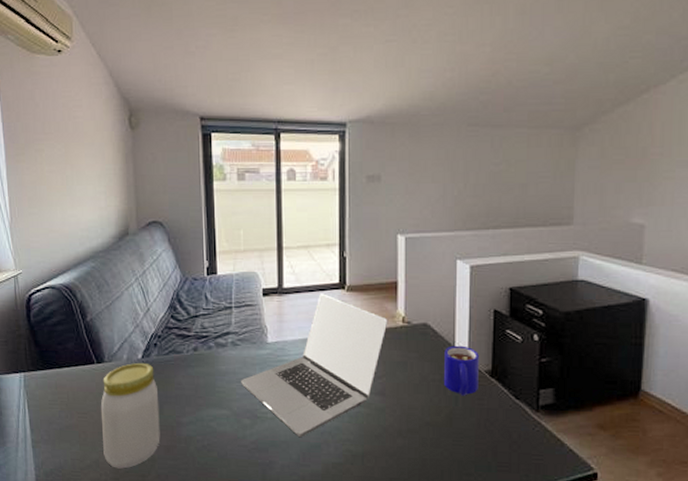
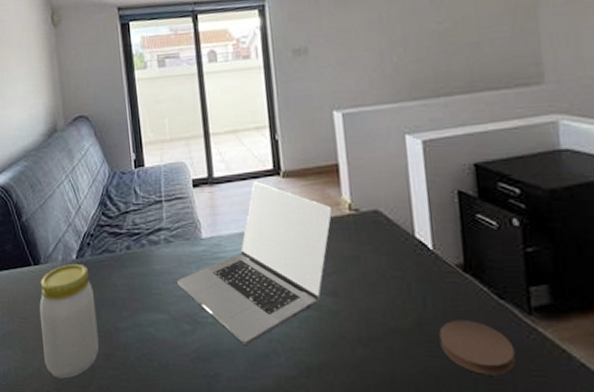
mug: present [444,345,479,396] -> none [403,235,450,296]
coaster: none [465,415,522,460] -> present [439,320,516,376]

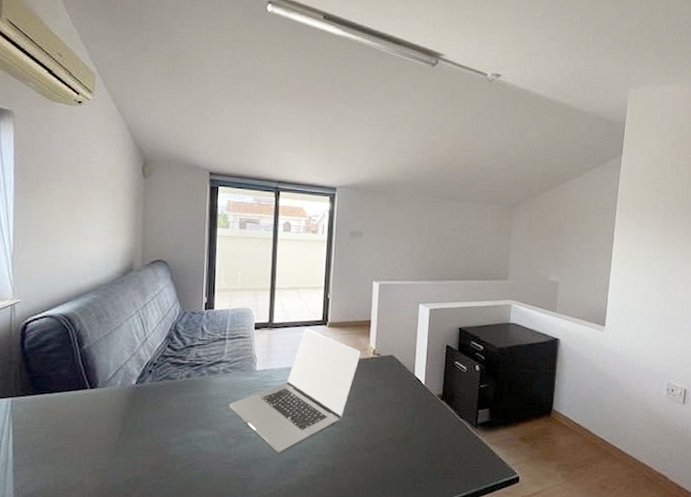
jar: present [39,263,99,379] -> none [88,388,150,489]
coaster: present [439,320,516,376] -> none [419,432,464,468]

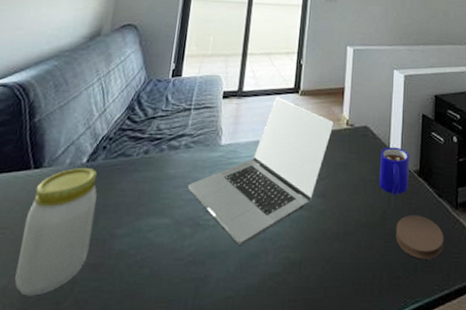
jar: none [88,388,150,489] -> present [14,167,98,296]
mug: none [404,374,433,416] -> present [379,147,409,196]
coaster: none [419,432,464,468] -> present [395,215,444,259]

